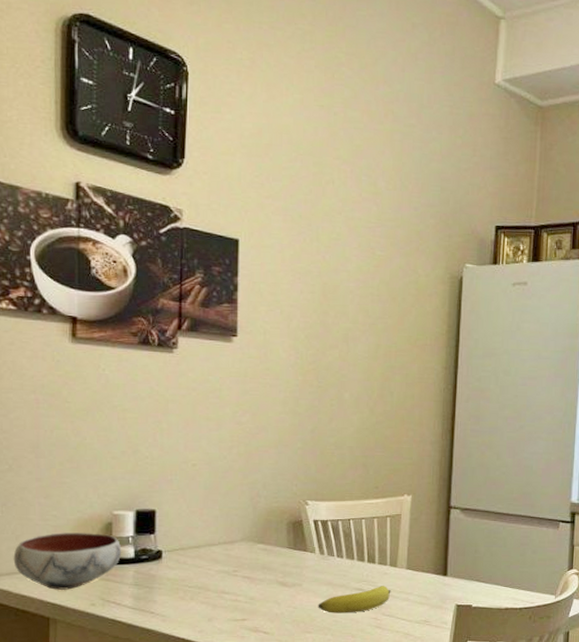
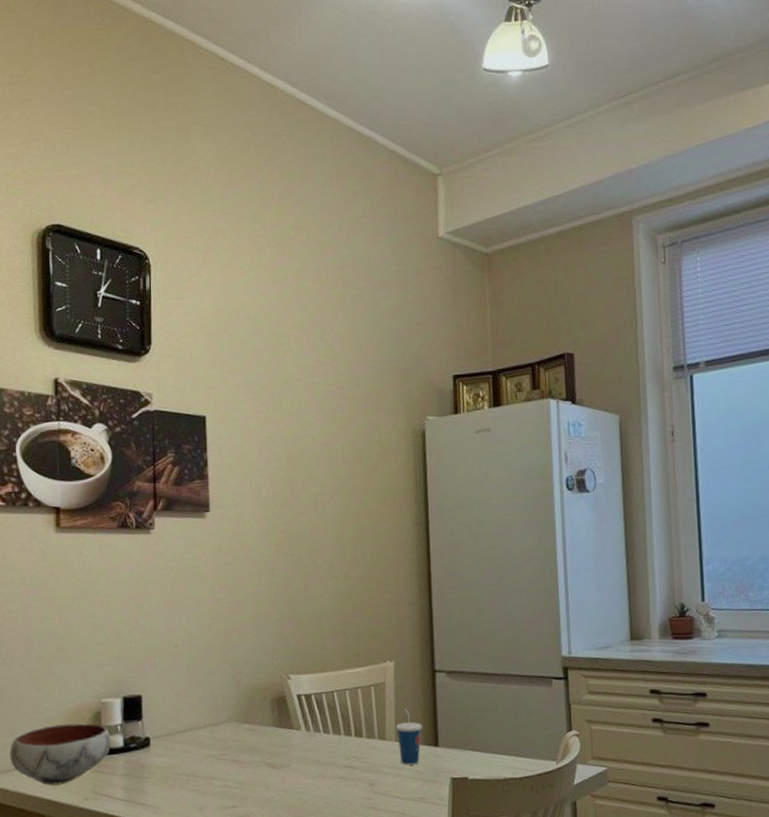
banana: present [318,586,391,613] -> none [308,761,382,795]
cup: none [407,538,433,591] -> present [395,707,422,766]

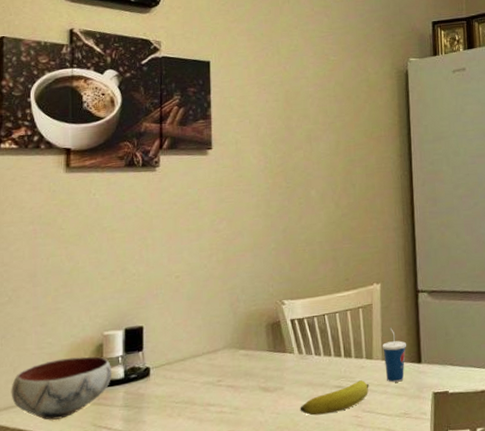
banana: none [308,761,382,795] -> present [300,380,369,416]

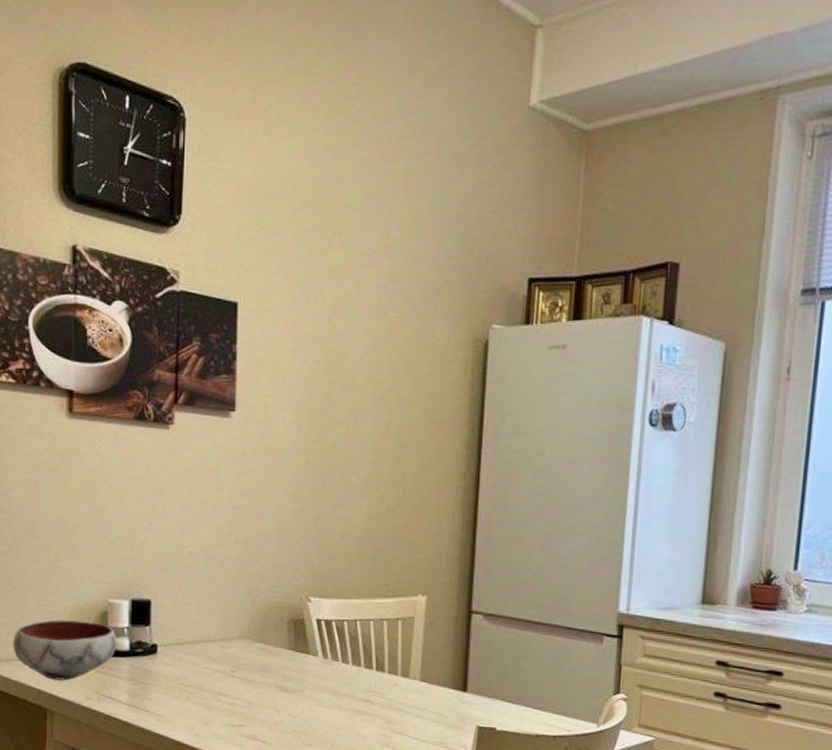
banana: present [300,380,369,416] -> none [320,698,402,727]
cup: present [382,326,406,383] -> none [421,646,451,708]

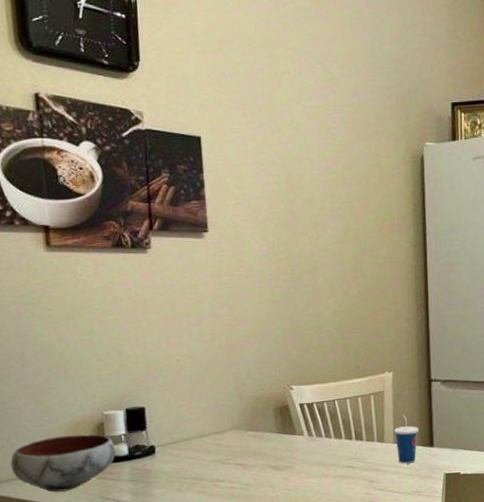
cup: none [421,646,451,708] -> present [393,413,418,464]

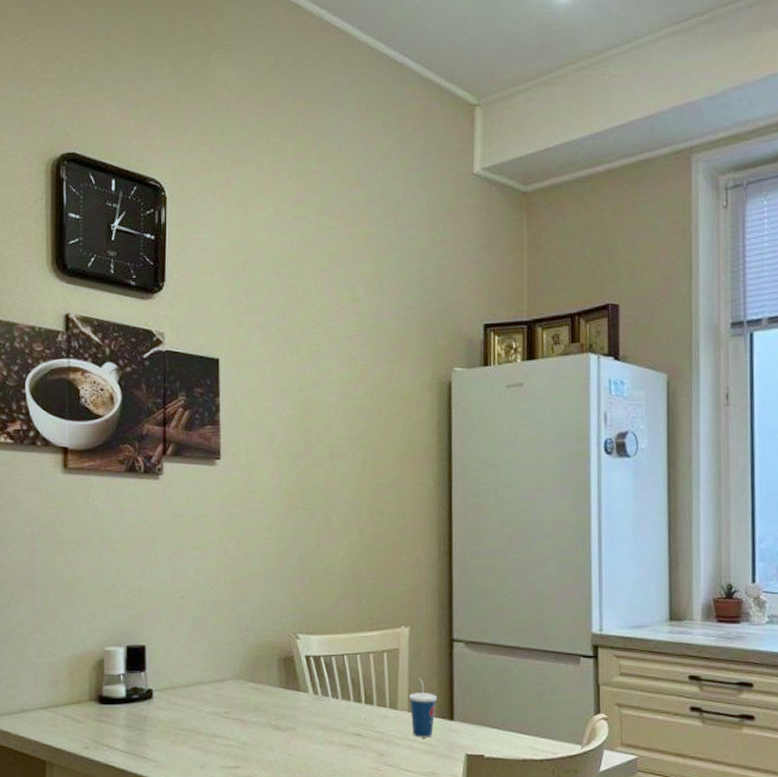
bowl: present [10,434,116,492] -> none [12,670,114,731]

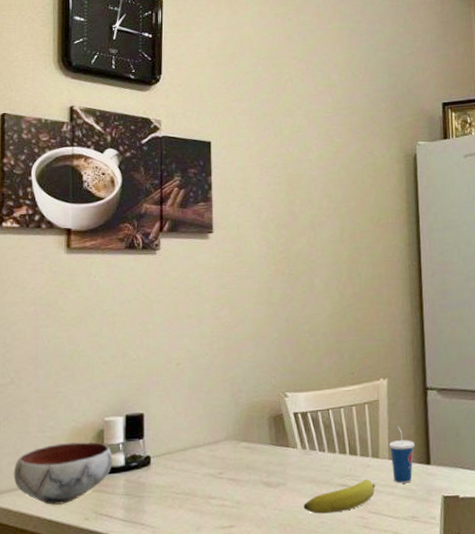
bowl: none [12,670,114,731] -> present [13,442,113,505]
banana: none [314,731,392,762] -> present [303,479,375,514]

